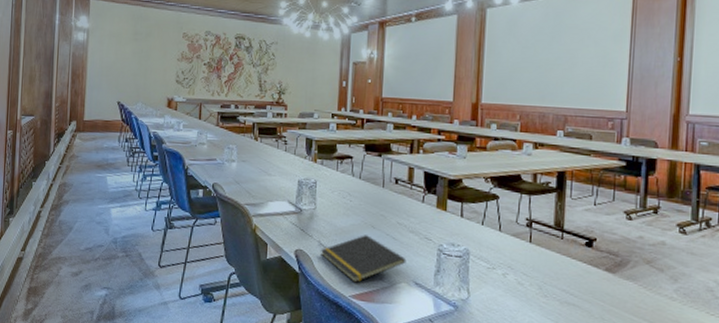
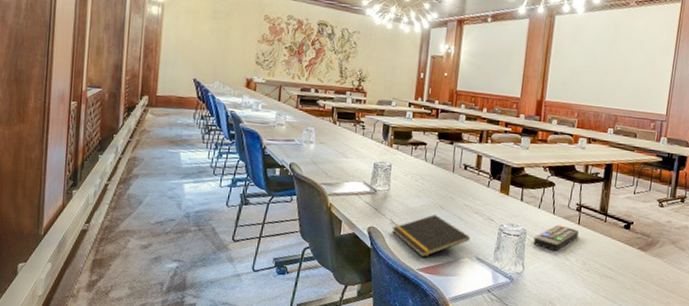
remote control: none [478,243,531,275] -> present [533,224,579,252]

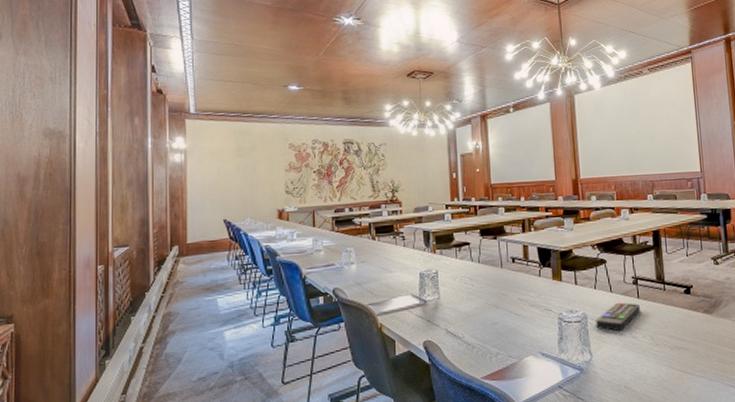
notepad: present [391,215,471,258] -> none [448,315,531,364]

